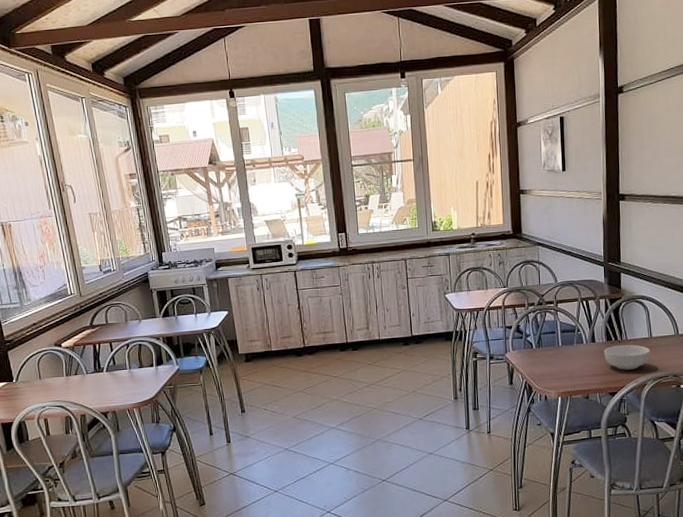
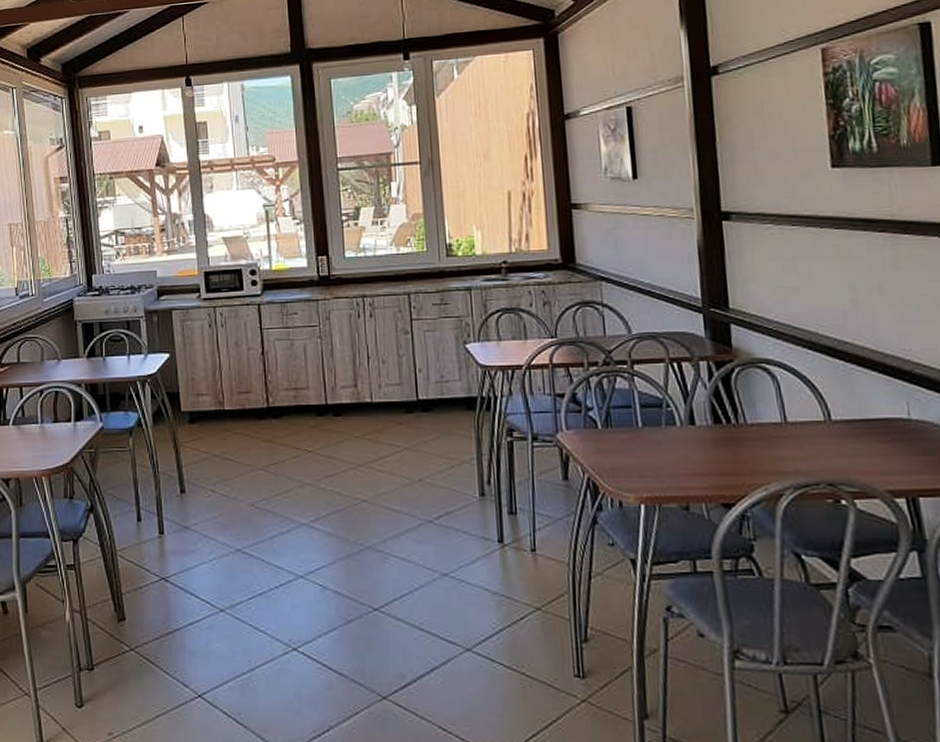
cereal bowl: present [604,344,650,370] -> none [710,430,786,470]

